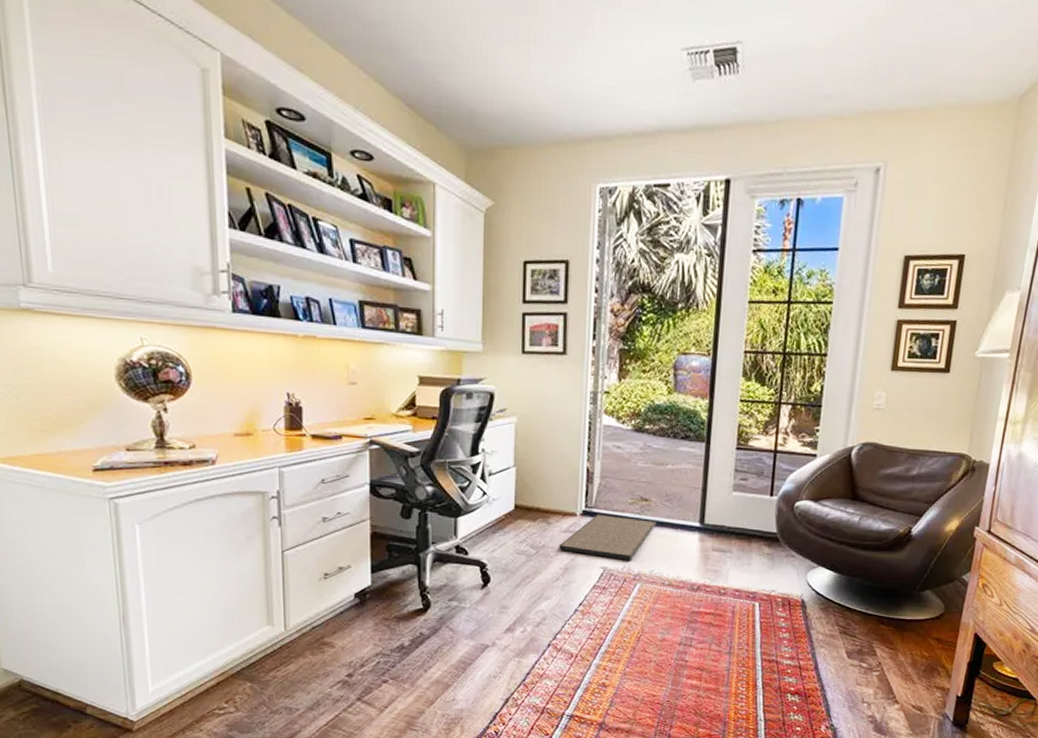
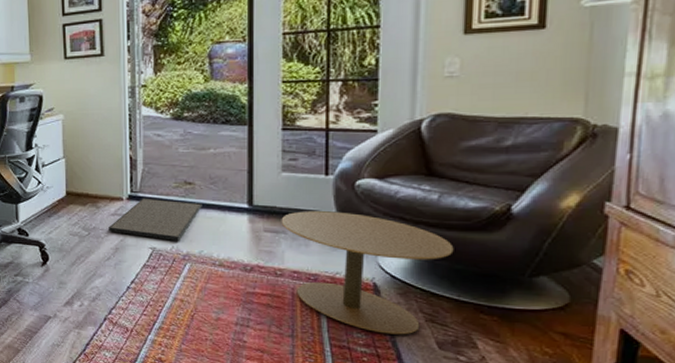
side table: none [728,530,867,647] -> present [281,211,454,335]

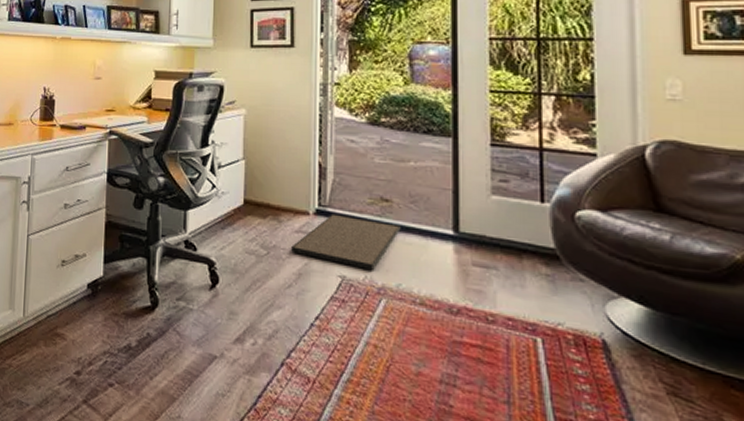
side table: present [281,211,454,335] -> none [491,243,693,411]

